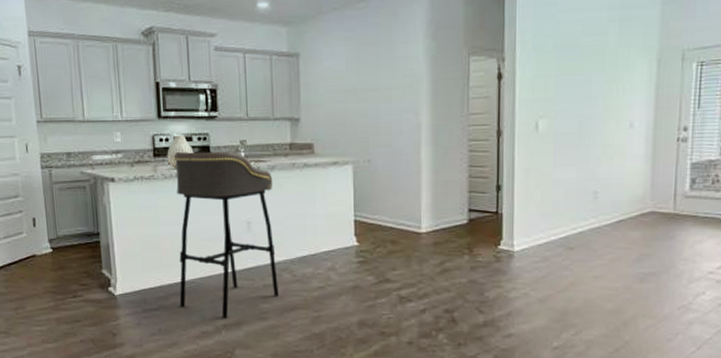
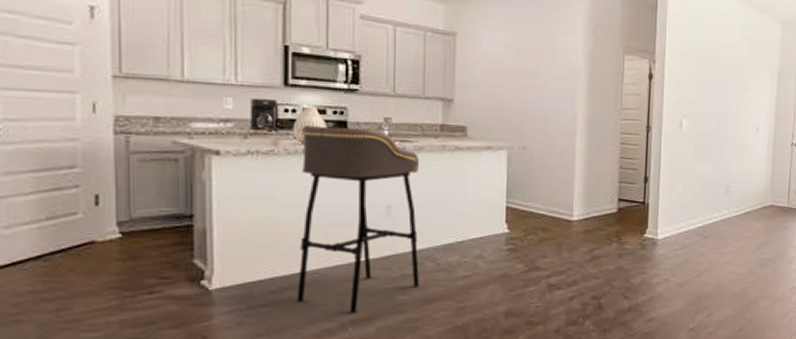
coffee maker: none [133,130,157,160] -> present [250,97,279,132]

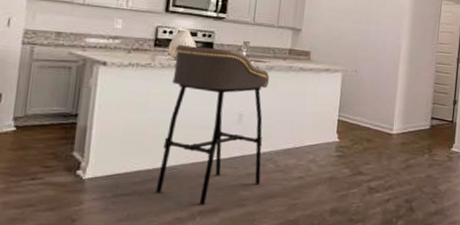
coffee maker: present [250,97,279,132] -> none [133,20,159,49]

